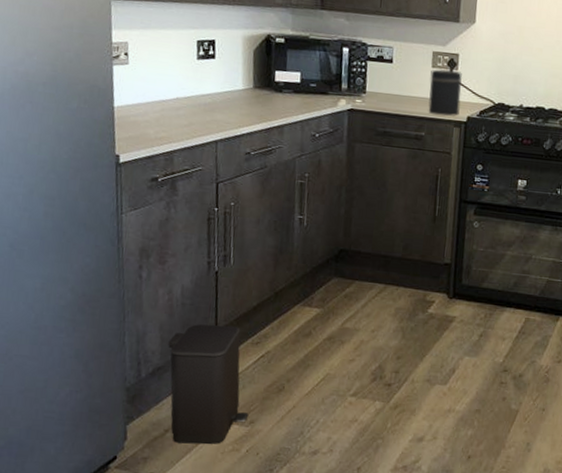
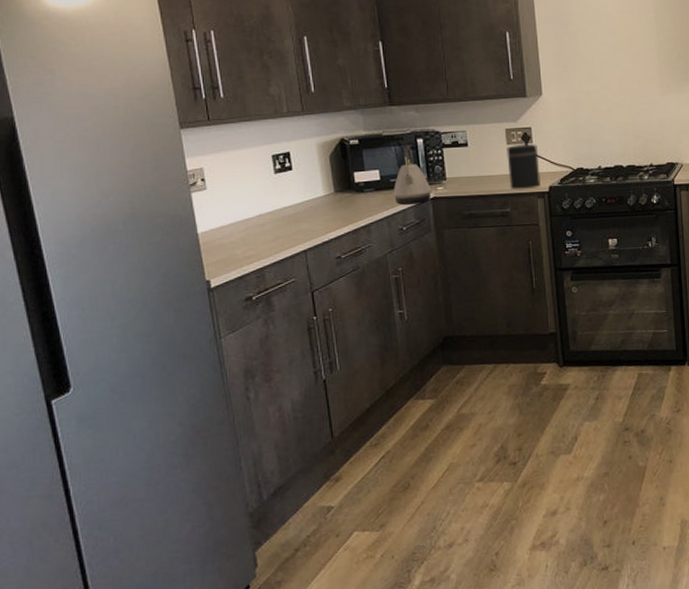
pedal bin: present [168,324,249,444] -> none [286,431,378,561]
kettle: none [311,51,350,114] -> present [393,144,432,206]

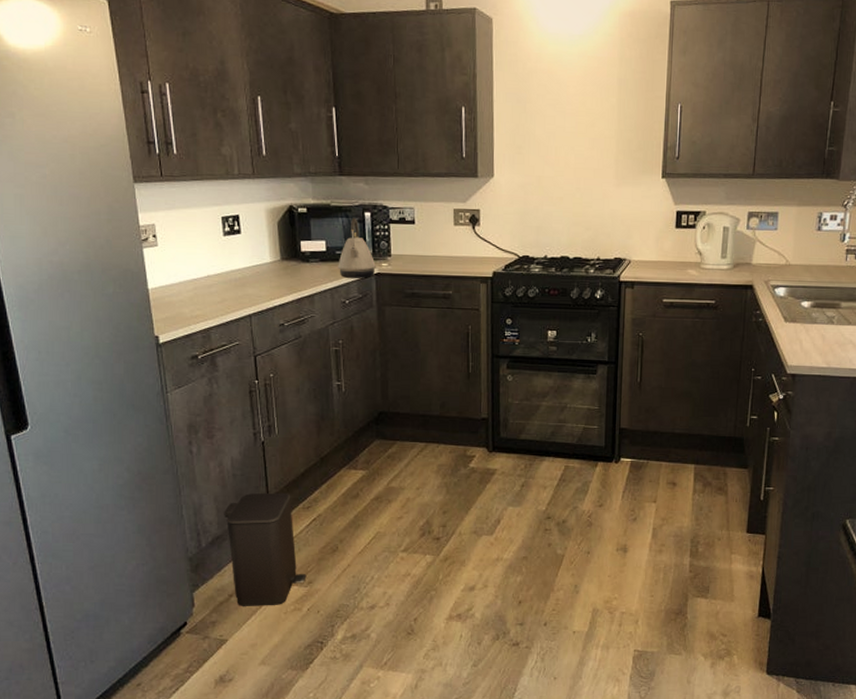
pedal bin: none [286,431,378,561] -> present [224,492,307,606]
cylinder: present [506,144,541,190] -> none [453,225,486,274]

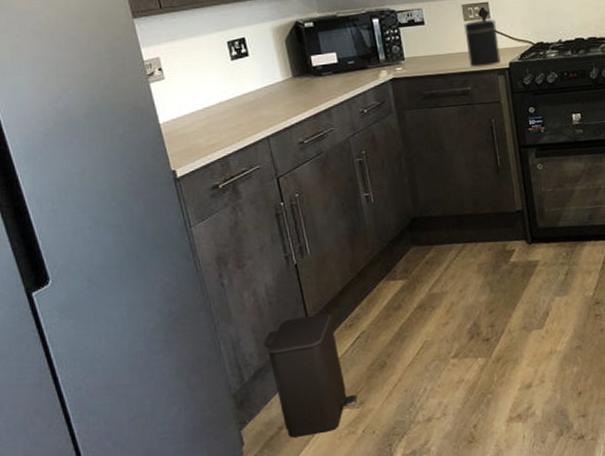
kettle: present [338,217,376,280] -> none [351,25,391,88]
cylinder: none [453,225,486,274] -> present [464,20,501,68]

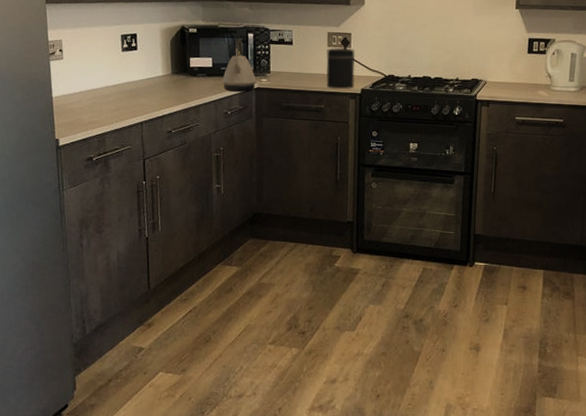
pedal bin: present [263,313,358,438] -> none [108,285,181,392]
kettle: none [351,25,391,88] -> present [222,37,256,93]

